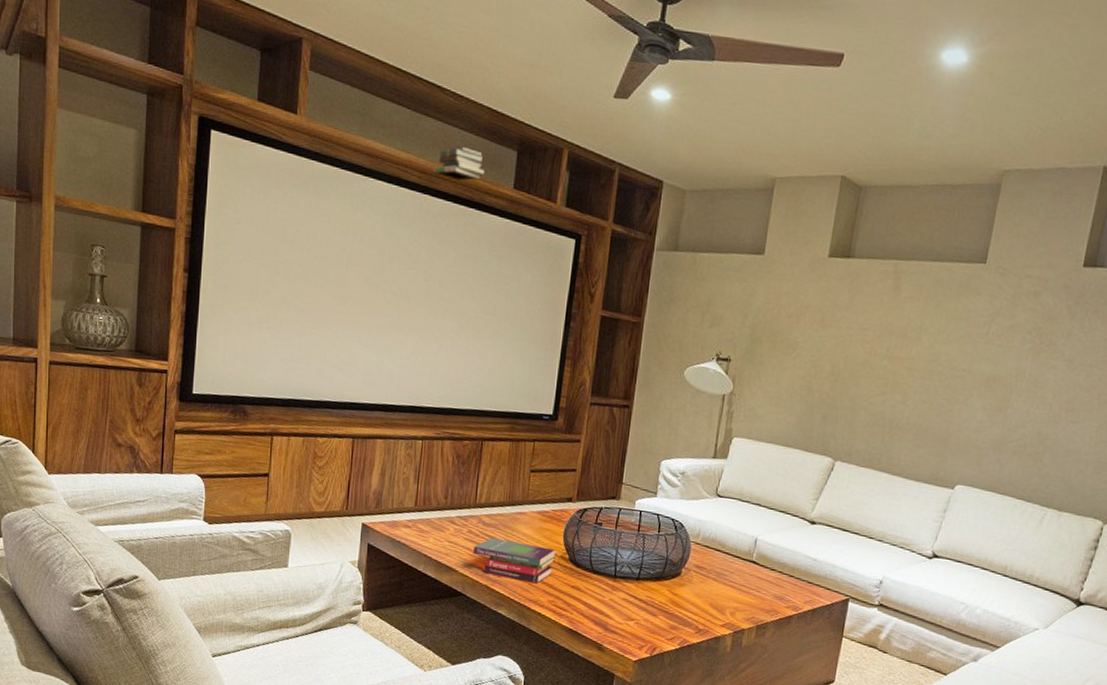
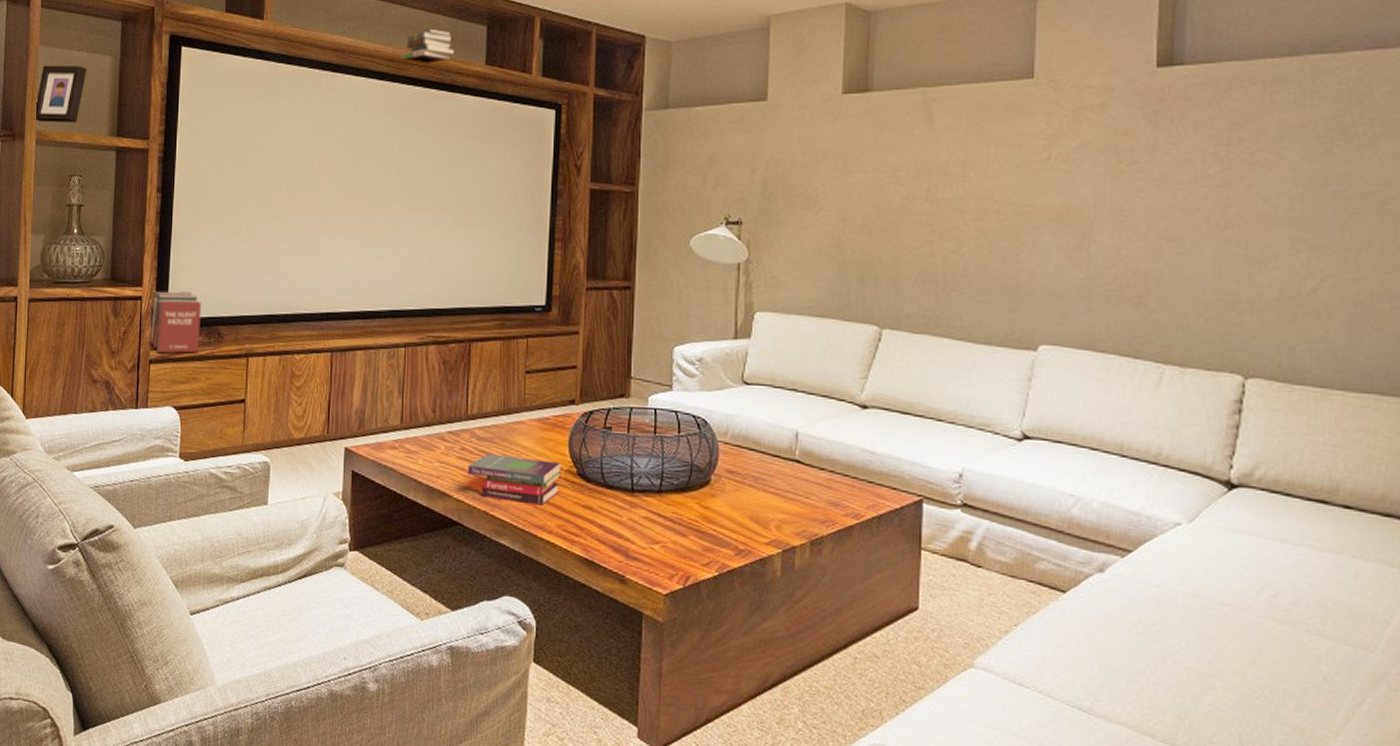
picture frame: none [52,129,110,193] -> present [34,65,87,123]
books: none [175,366,227,427] -> present [149,291,201,354]

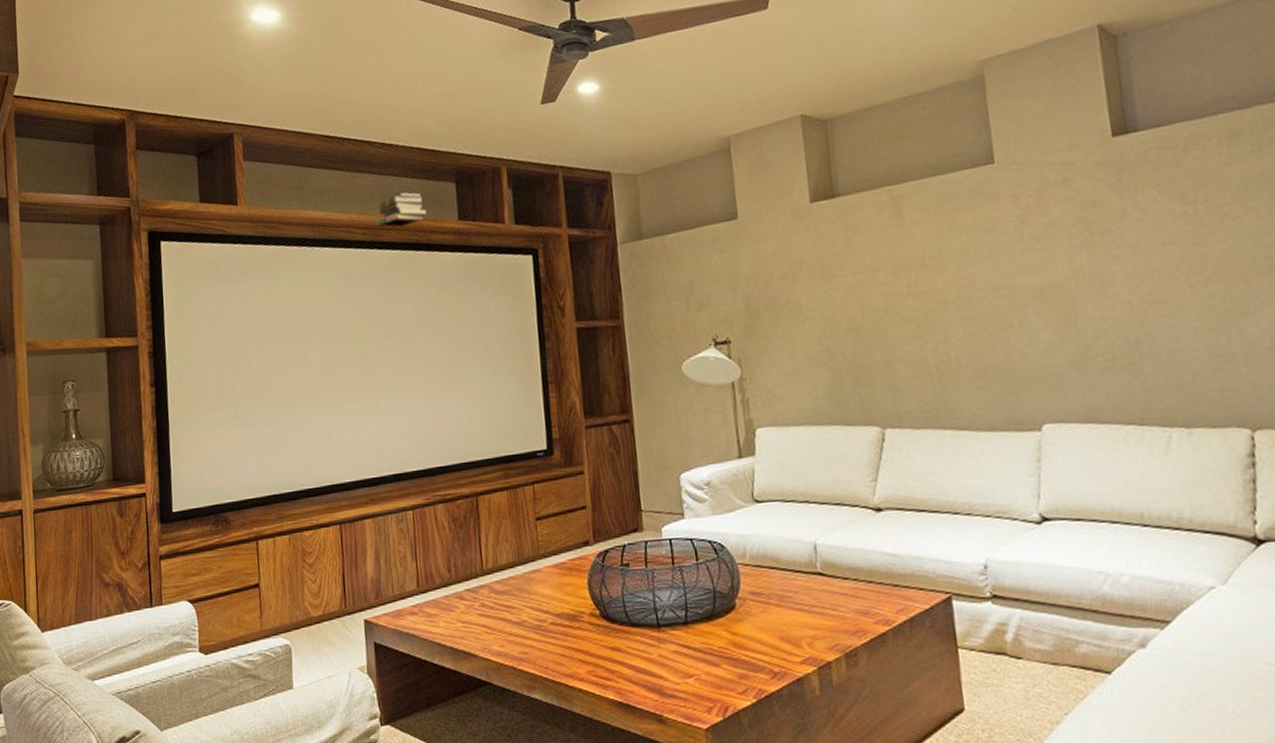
picture frame: present [34,65,87,123] -> none [22,273,71,334]
books: present [149,291,201,354] -> none [156,482,208,548]
books: present [467,453,561,506] -> none [489,606,585,654]

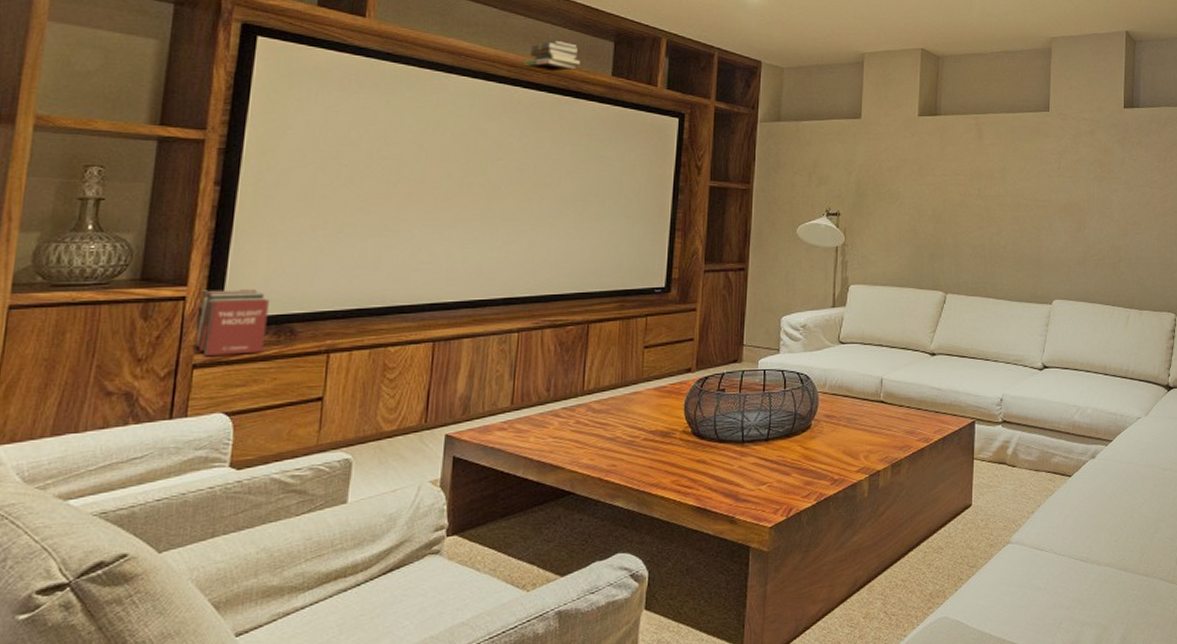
books: none [156,482,208,548] -> present [194,289,269,357]

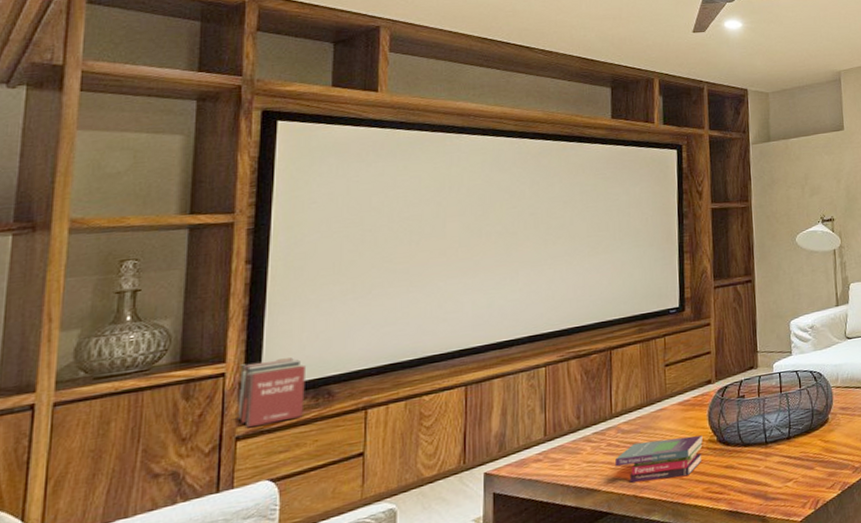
books: present [524,40,580,72] -> none [529,92,581,122]
books: none [581,424,676,466] -> present [614,435,703,483]

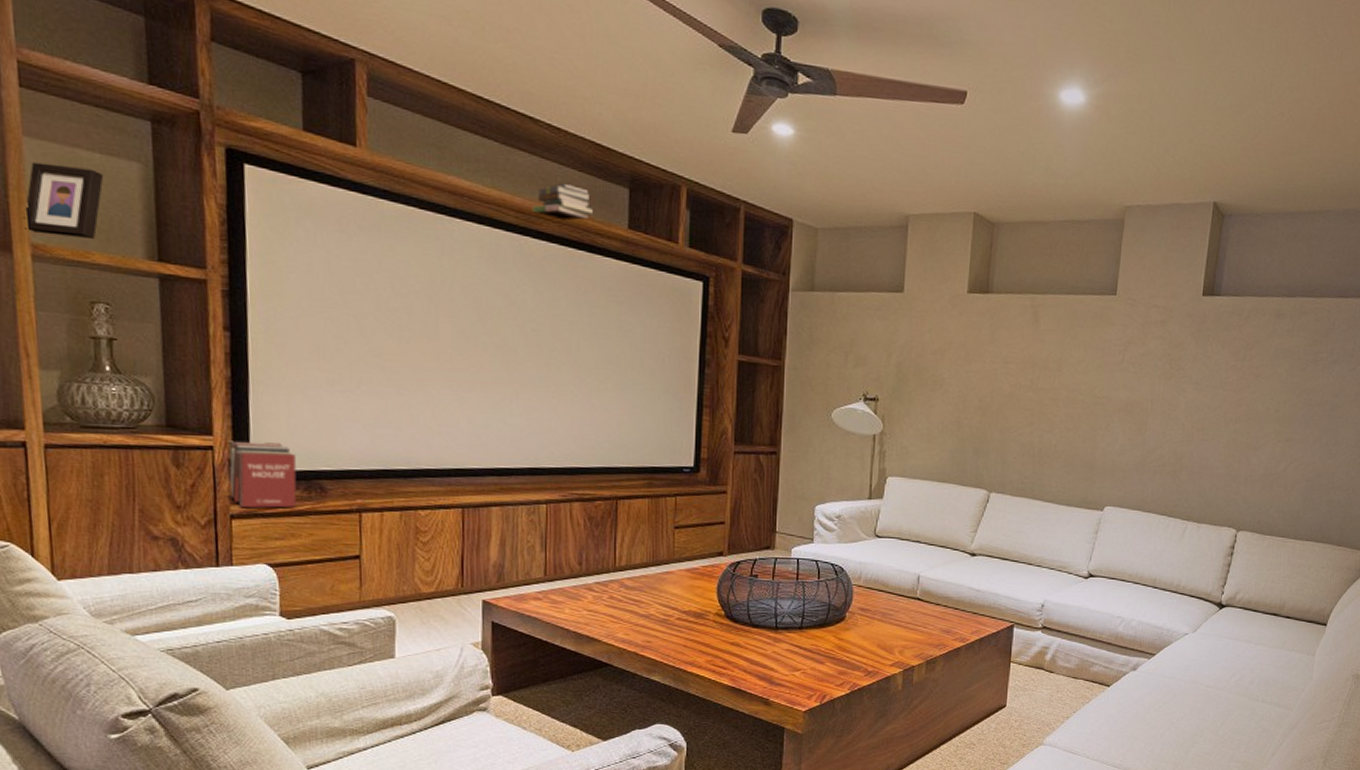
picture frame: none [66,147,148,210] -> present [23,162,104,240]
books: none [529,92,581,122] -> present [532,183,593,221]
books: present [614,435,703,483] -> none [616,601,710,645]

